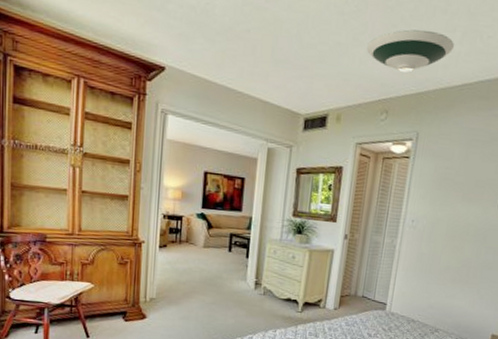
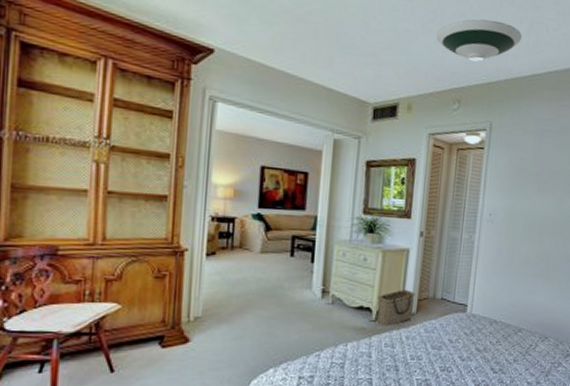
basket: none [303,285,338,318] -> present [377,289,415,326]

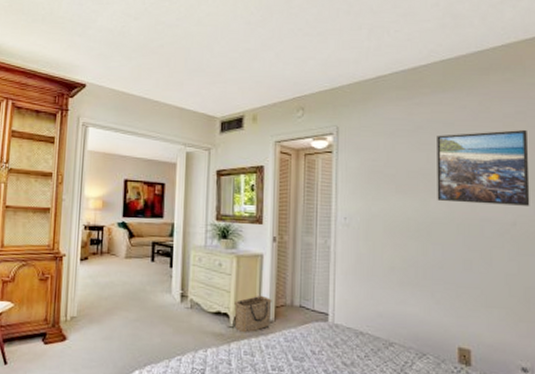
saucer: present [436,19,522,62] -> none [276,30,362,70]

